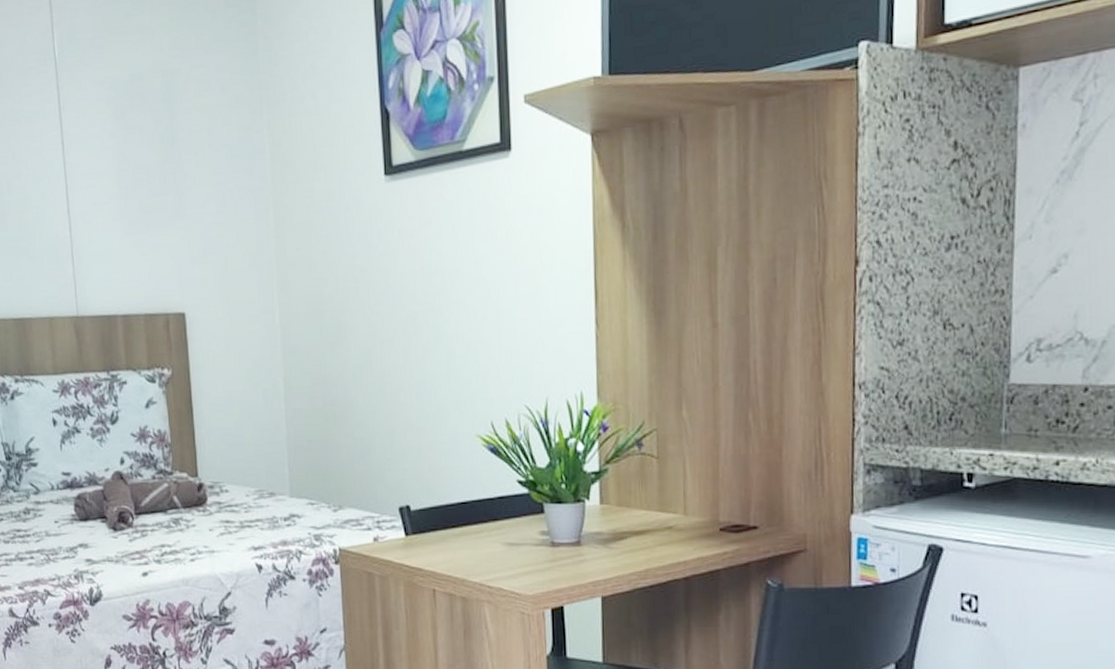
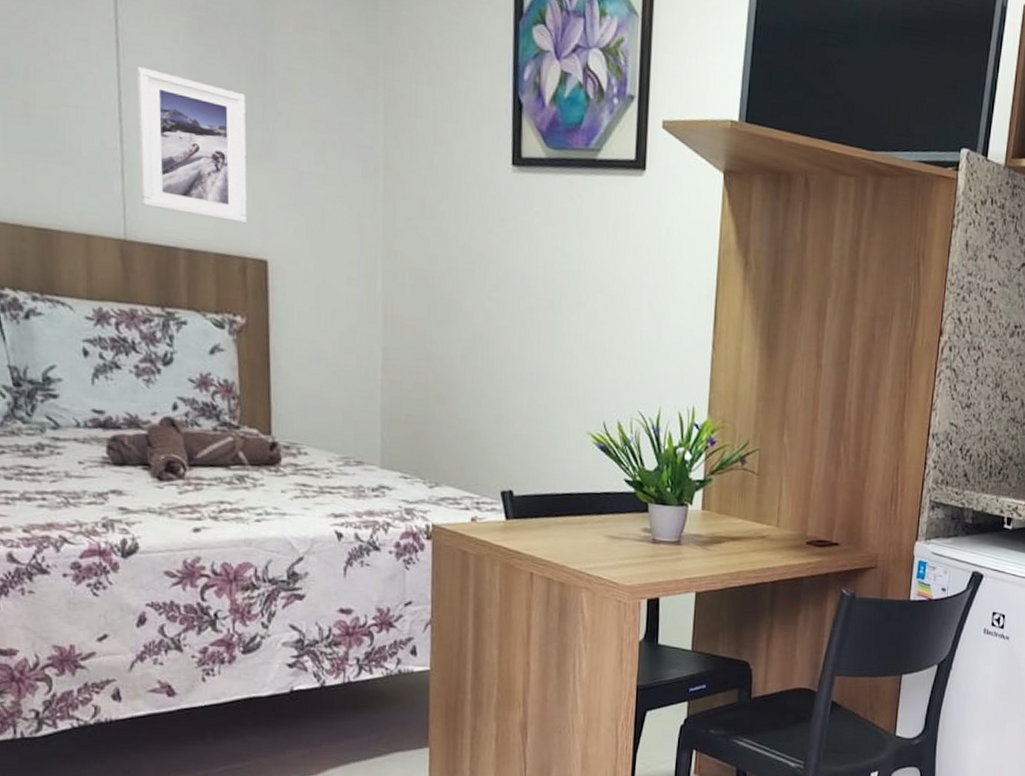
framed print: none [78,160,168,283] -> present [137,66,248,224]

